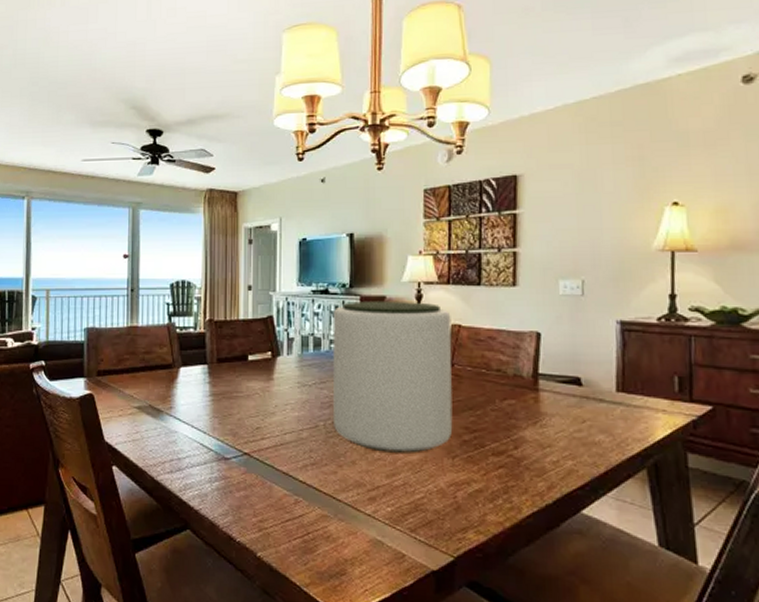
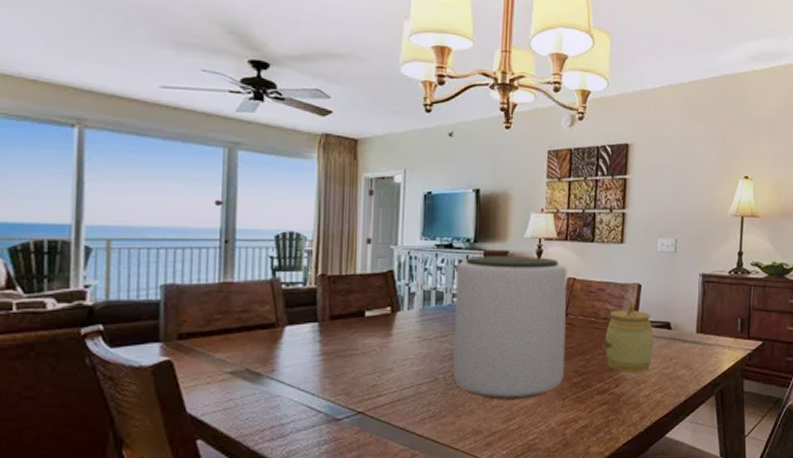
jar: none [499,352,560,435] -> present [605,302,654,373]

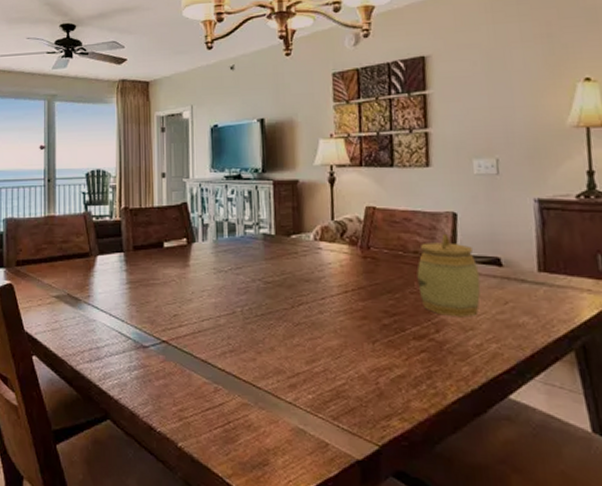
plant pot: present [452,255,567,400] -> none [246,184,372,339]

